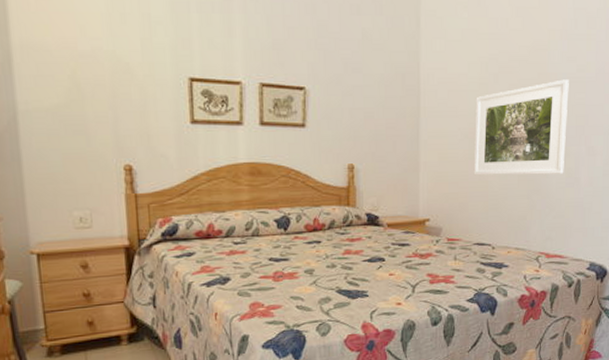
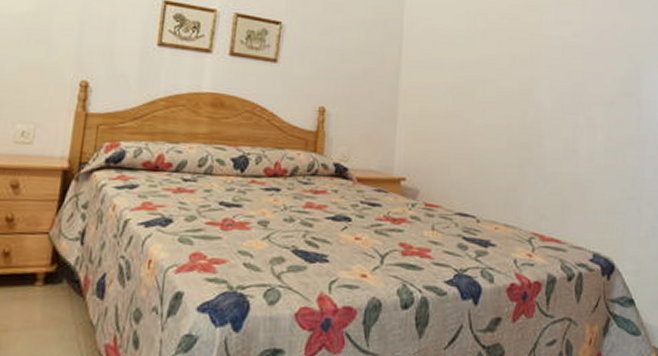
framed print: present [473,79,569,176] -> none [457,42,564,144]

